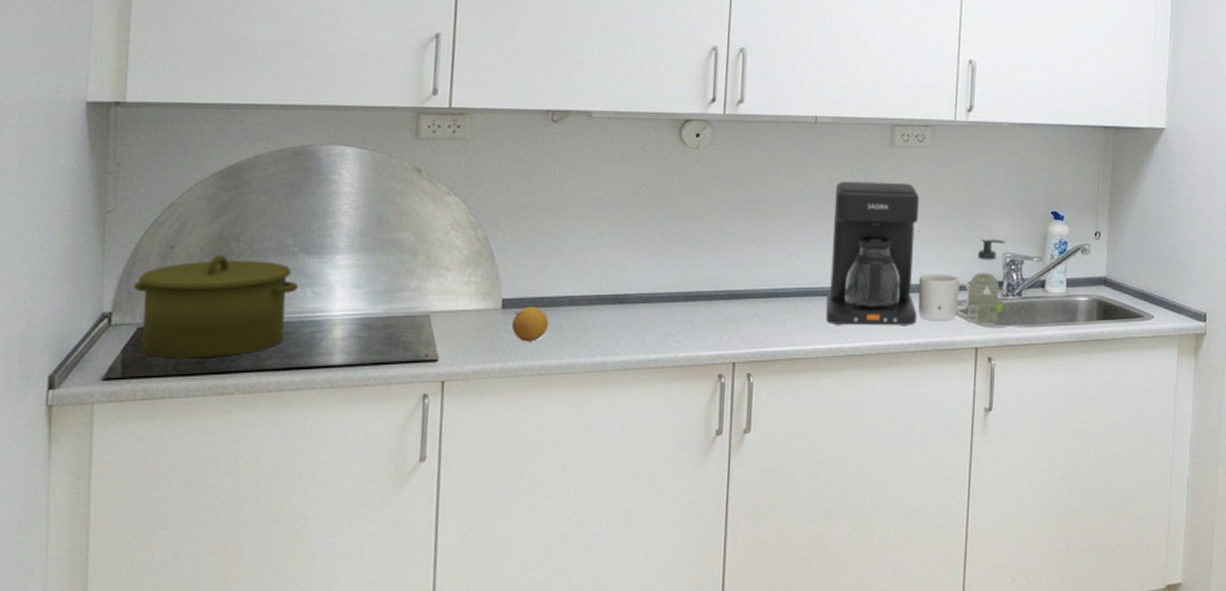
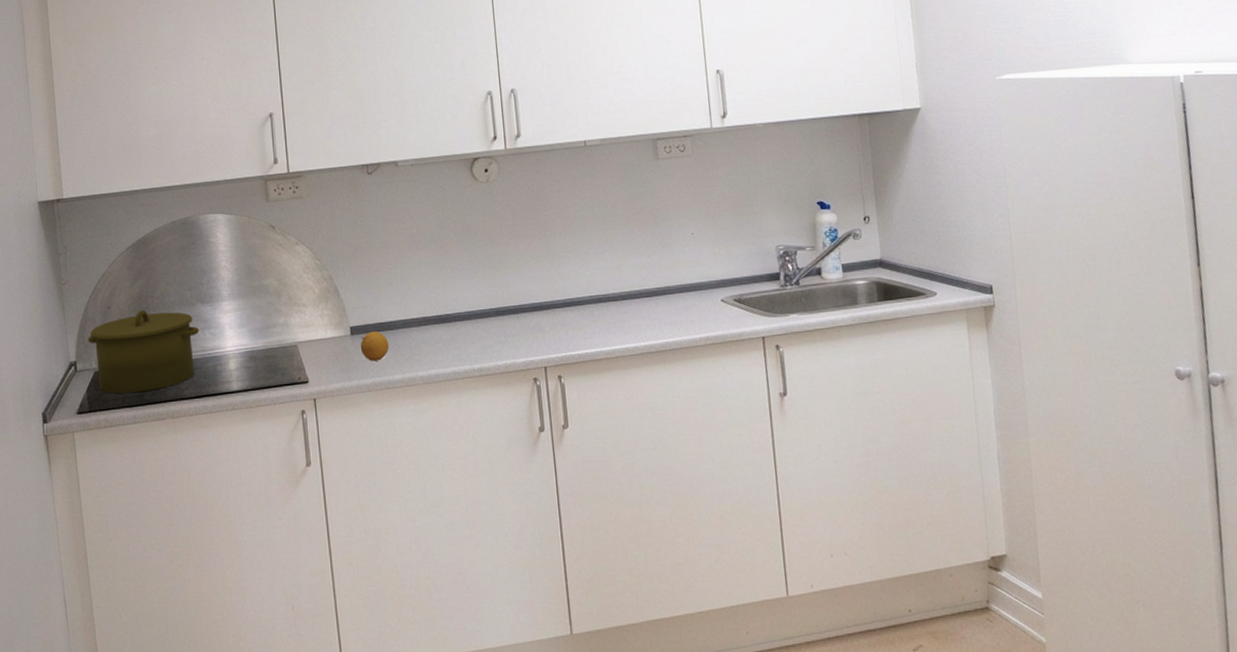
coffee maker: present [826,181,920,326] -> none [611,191,703,326]
mug: present [917,274,970,322] -> none [699,270,750,316]
soap dispenser: present [966,239,1006,324] -> none [744,233,784,314]

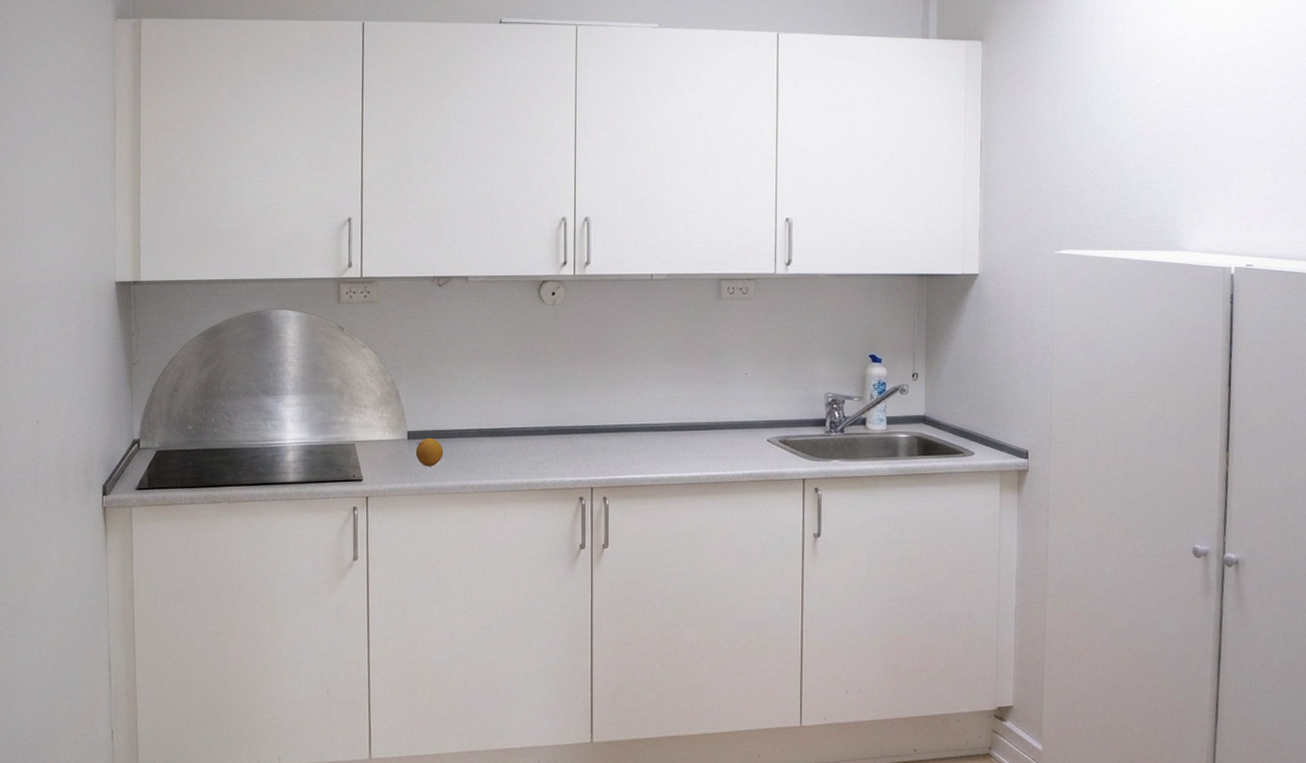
cooking pot: present [88,309,200,394] -> none [153,395,262,475]

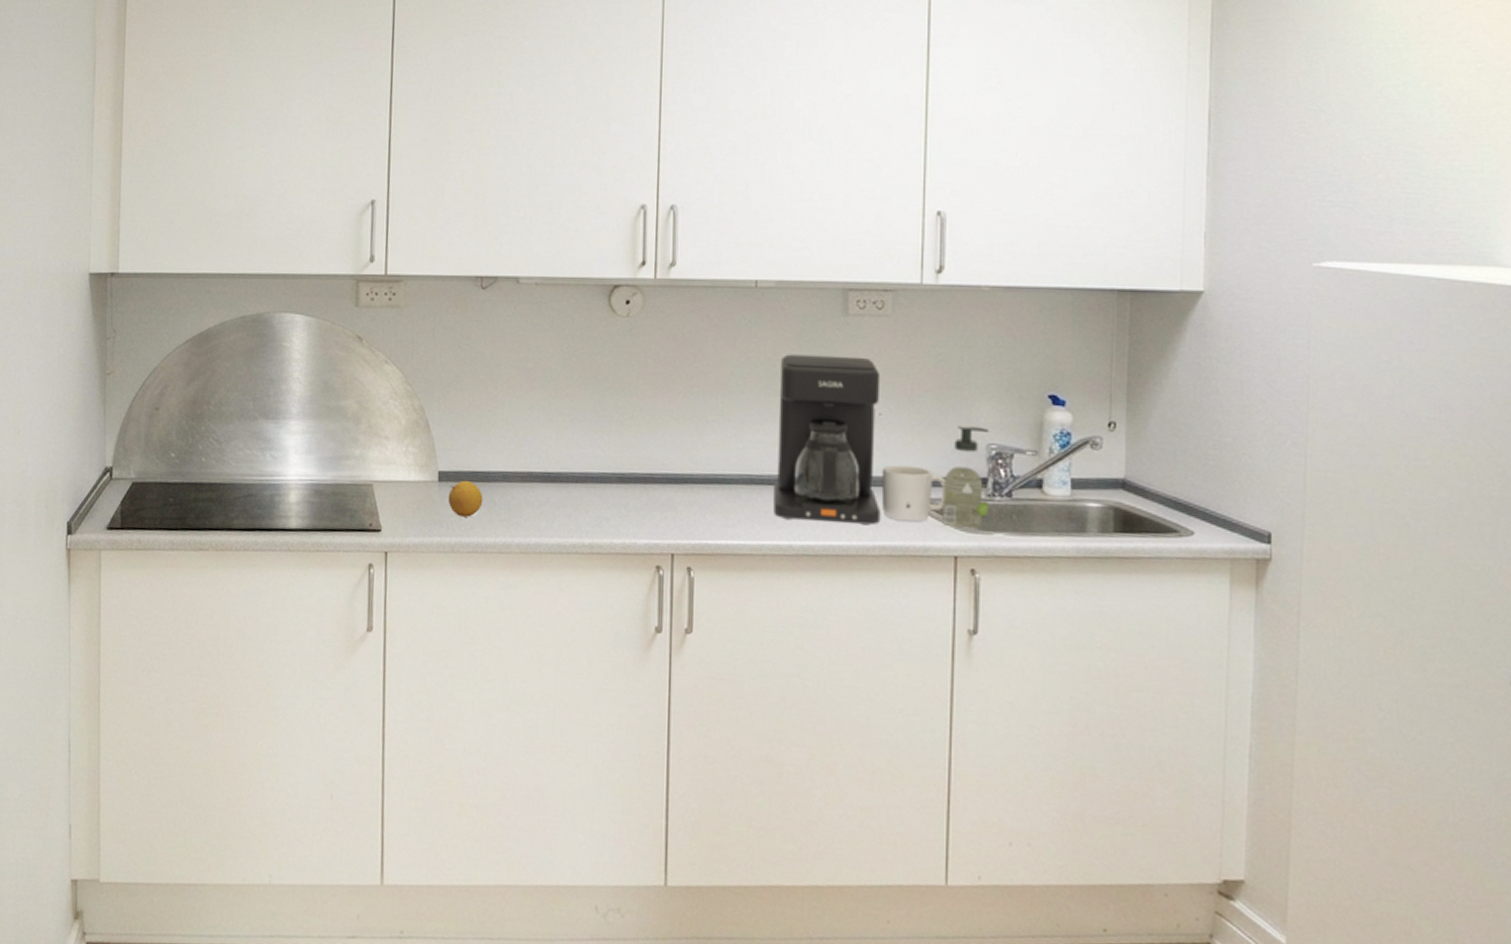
coffee maker: none [668,330,748,459] -> present [773,354,881,526]
mug: none [748,412,796,456] -> present [881,465,946,523]
soap dispenser: none [792,380,828,458] -> present [940,425,990,529]

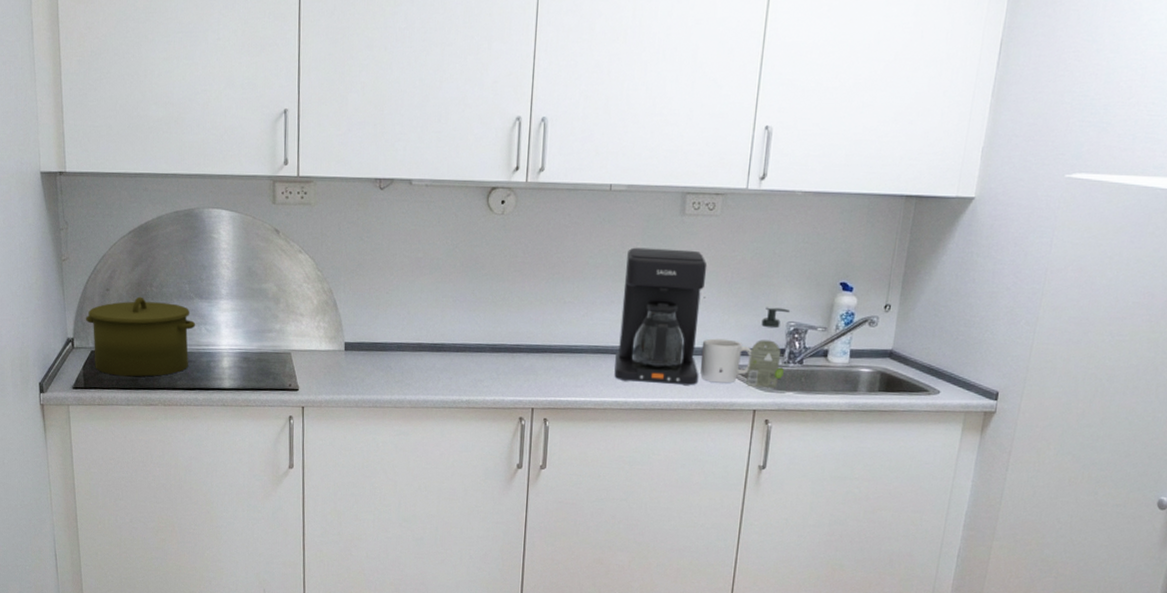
cooking pot: none [129,416,259,515] -> present [86,296,196,377]
fruit: present [448,480,483,517] -> none [352,349,382,379]

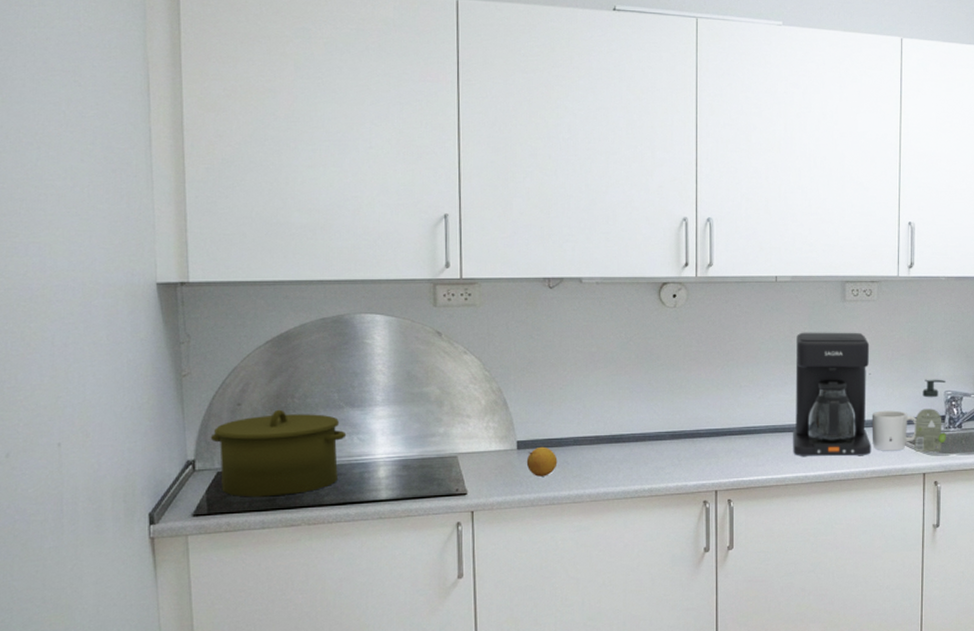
fruit: none [352,349,382,379] -> present [526,446,558,477]

